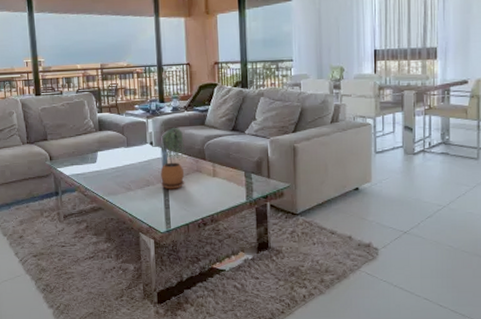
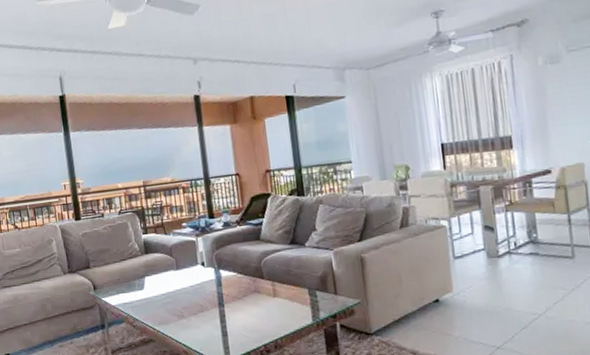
potted plant: present [160,127,185,190] -> none [213,244,243,314]

